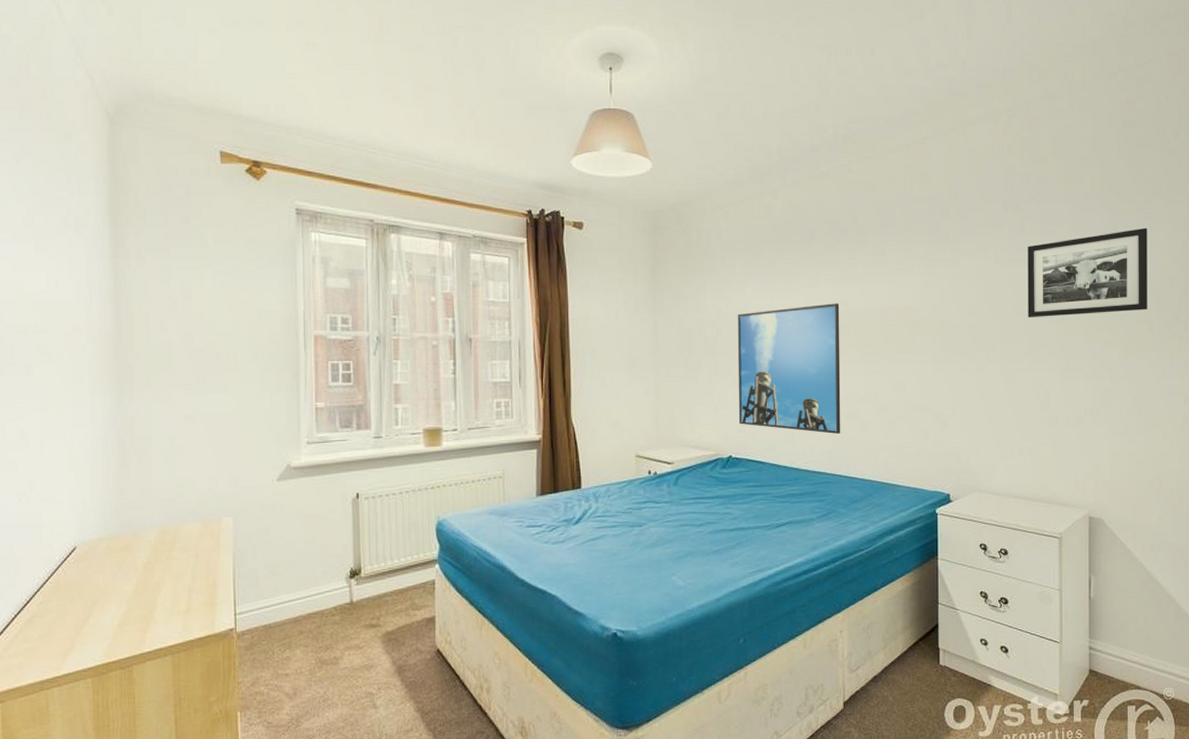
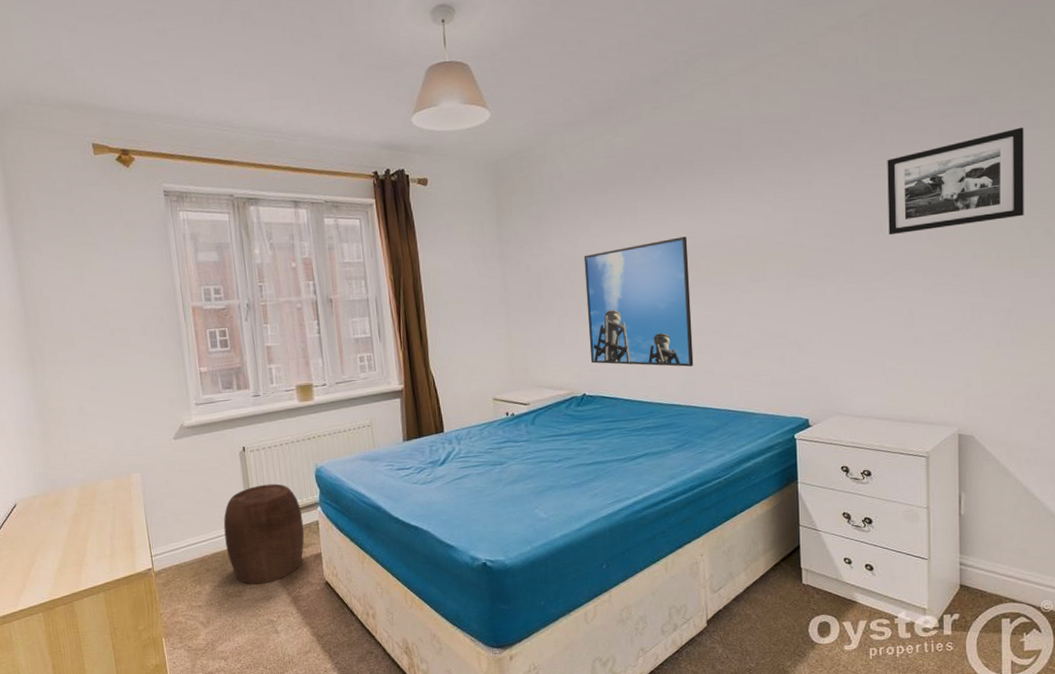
stool: none [325,536,418,651] -> present [223,483,305,585]

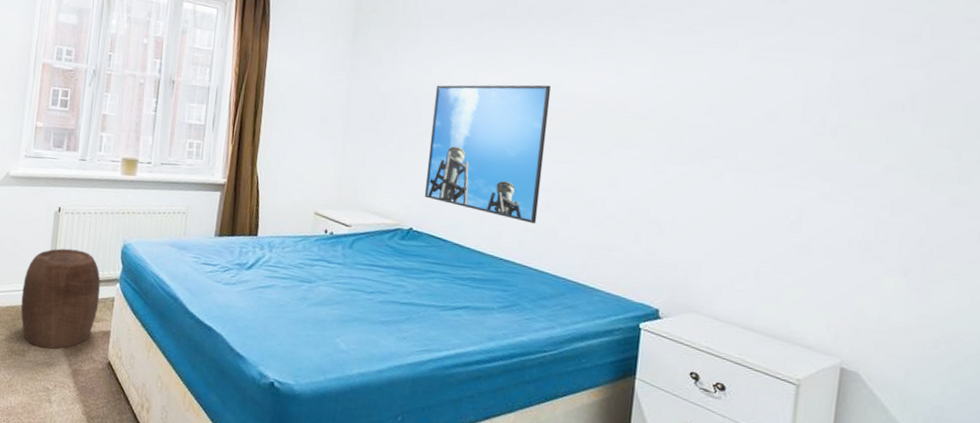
picture frame: present [887,127,1024,235] -> none [784,35,966,135]

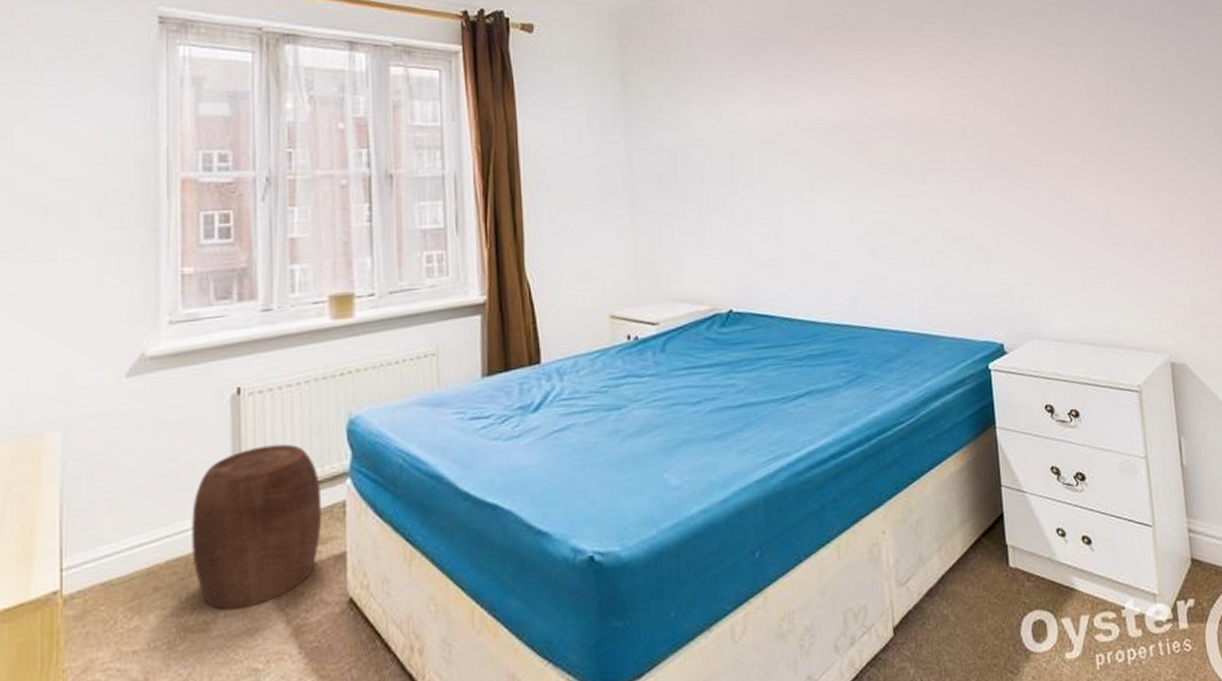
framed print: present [424,84,552,224] -> none [730,113,866,276]

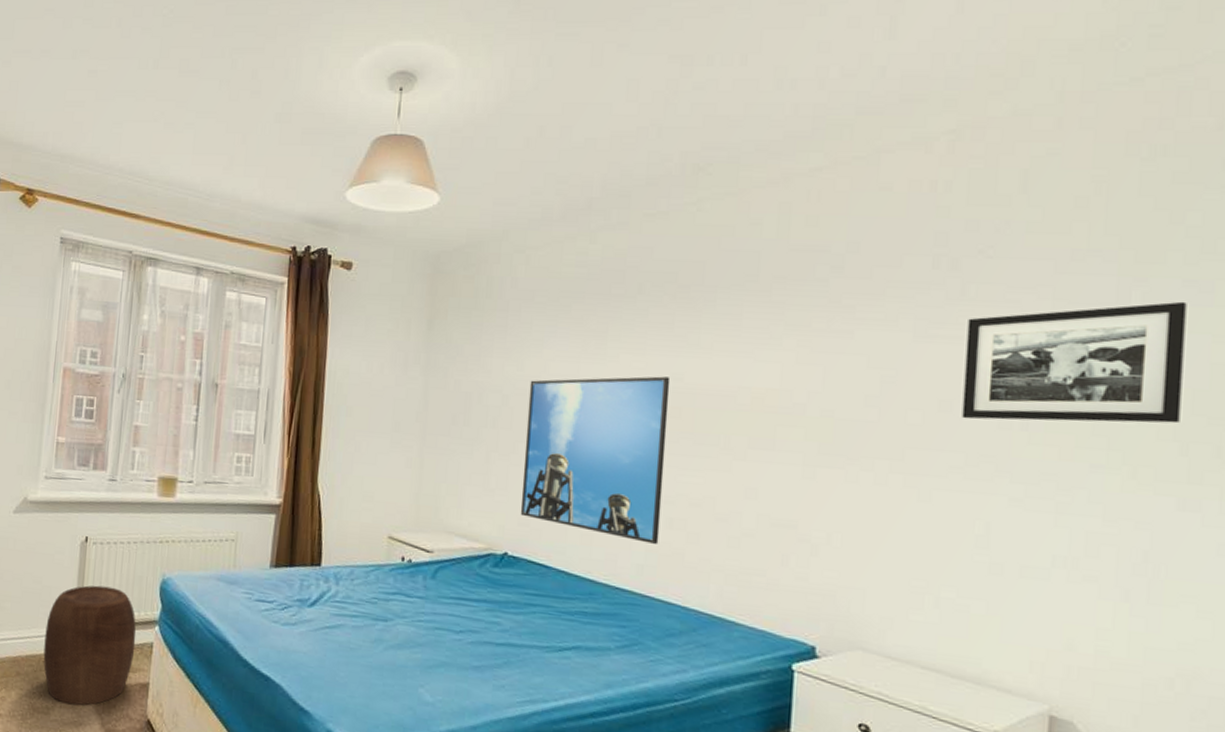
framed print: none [730,113,866,276] -> present [520,376,671,544]
picture frame: none [1067,13,1211,123] -> present [962,301,1187,424]

